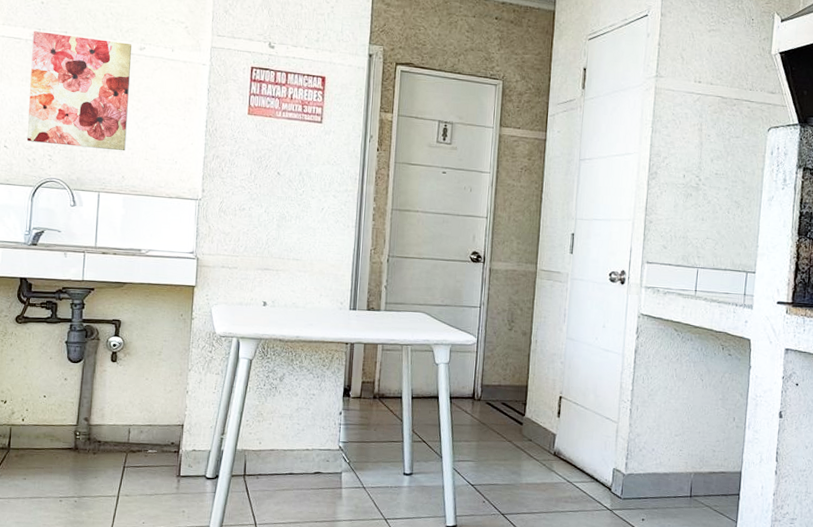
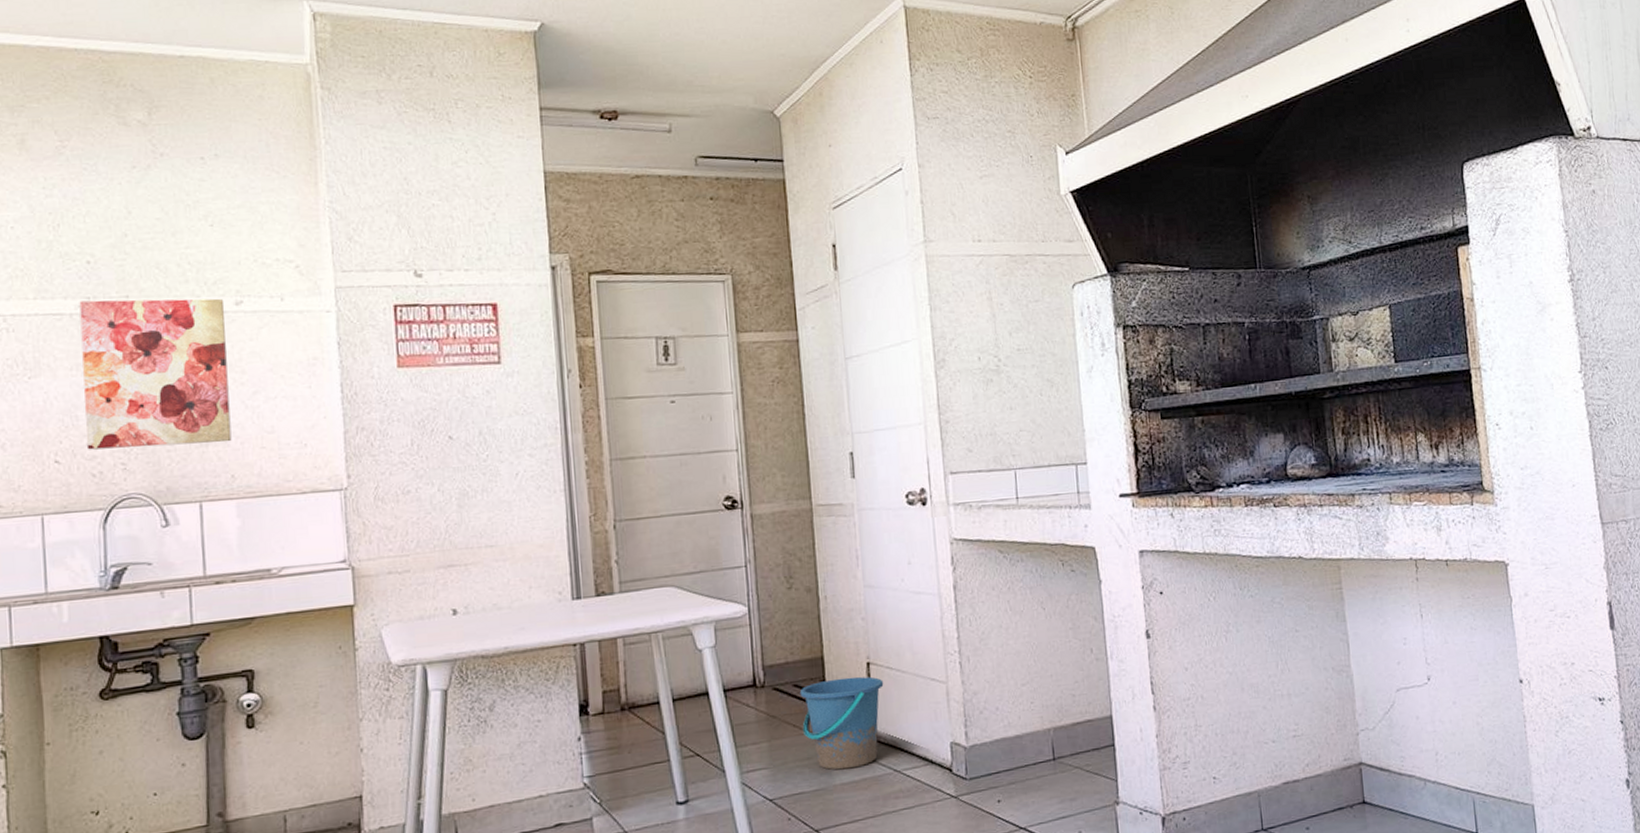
bucket: none [504,404,570,474] -> present [799,676,884,770]

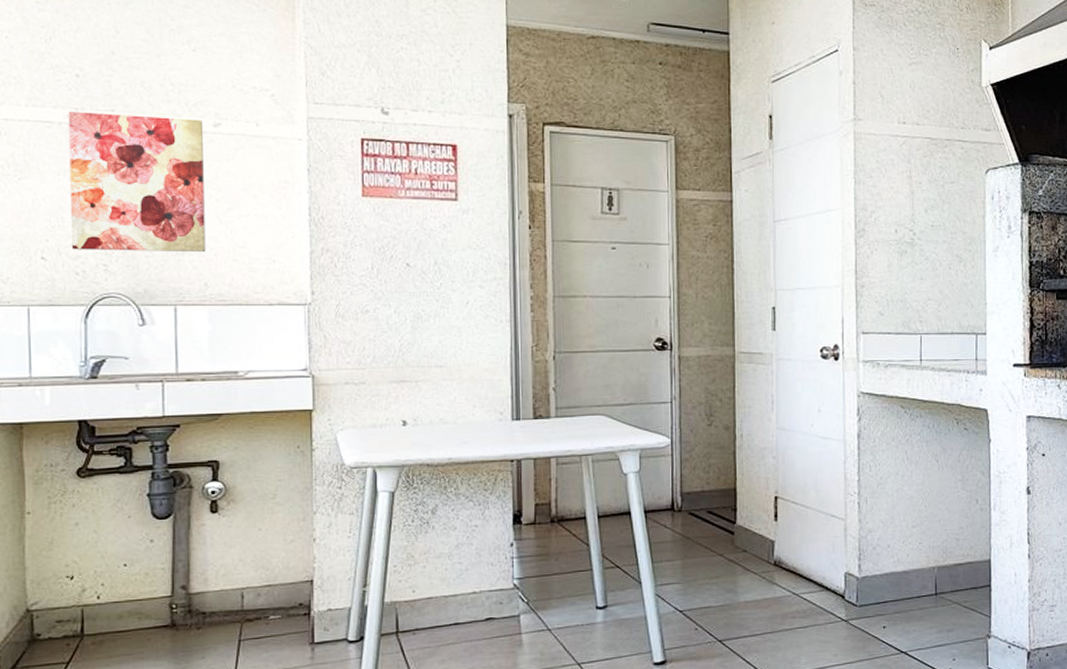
bucket: present [799,676,884,770] -> none [713,508,789,589]

